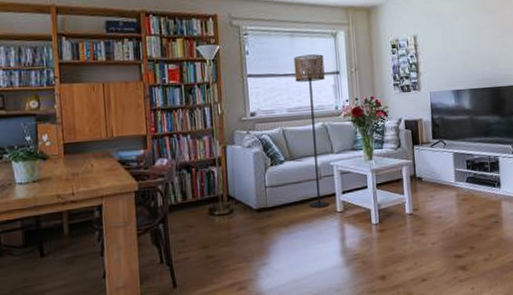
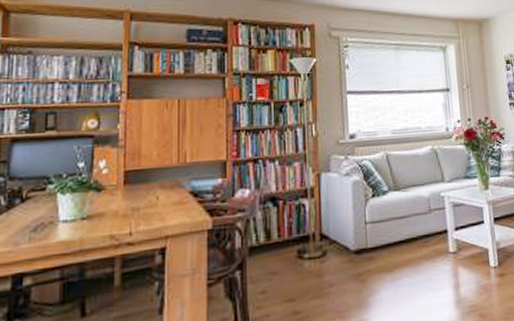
floor lamp: present [293,54,330,208] -> none [399,69,441,249]

